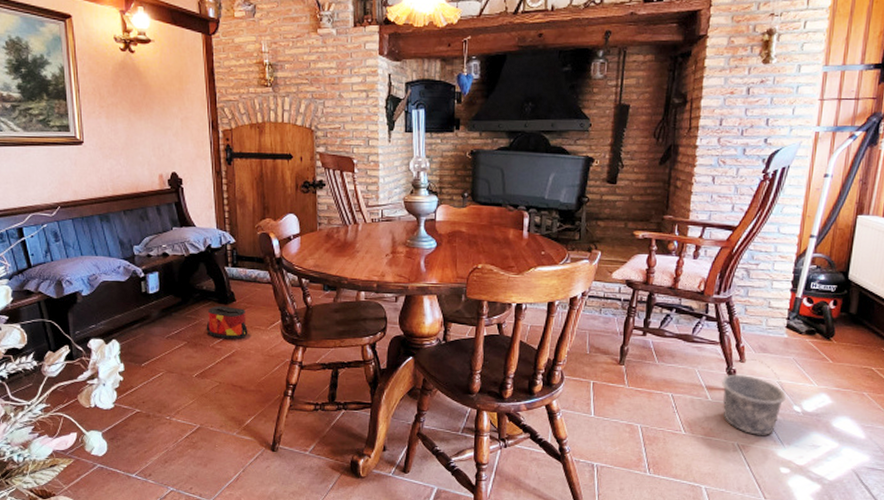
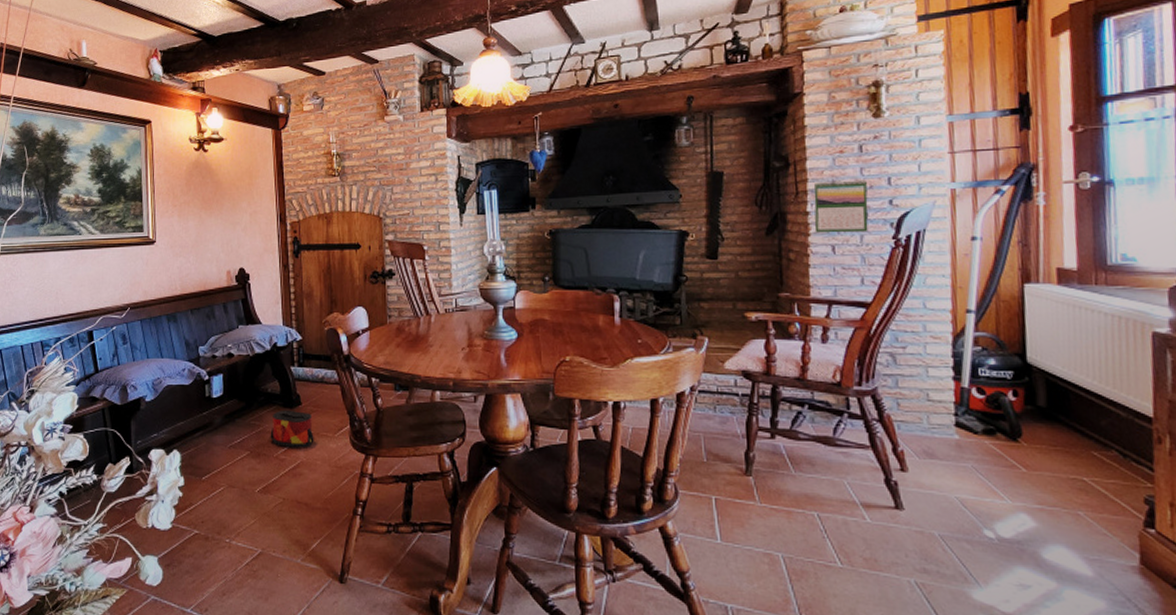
calendar: none [700,118,749,166] -> present [813,179,868,234]
bucket: present [721,359,786,435] -> none [880,467,971,570]

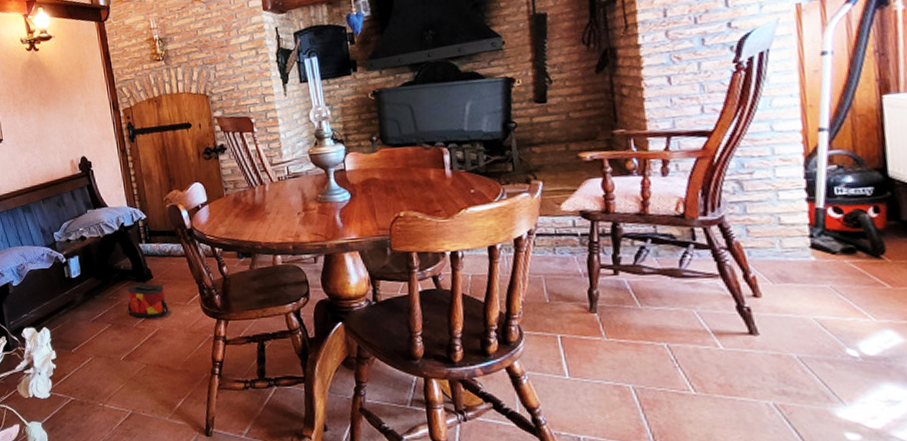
calendar: present [813,179,868,234] -> none [644,4,706,66]

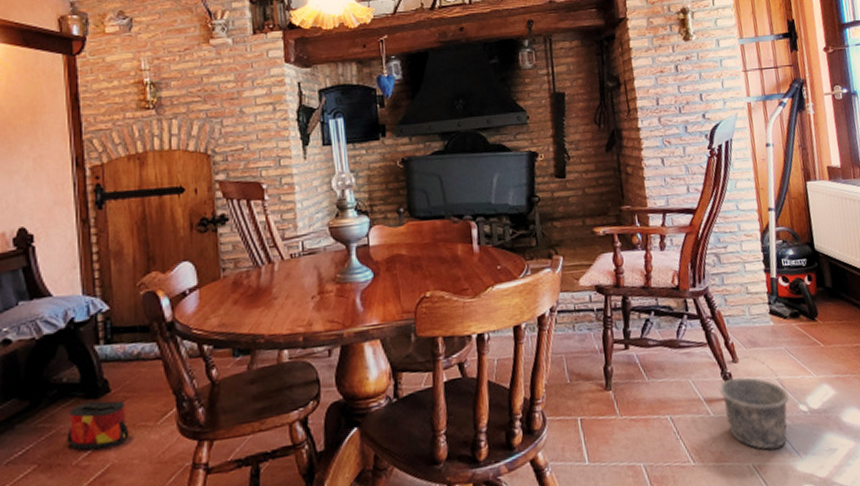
bucket: none [732,292,832,391] -> present [718,356,789,450]

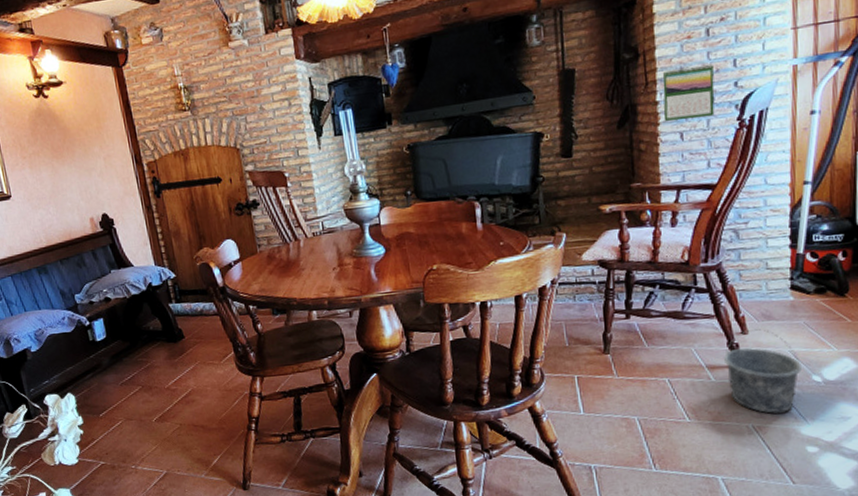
bag: present [66,400,129,450] -> none [158,344,202,379]
calendar: none [642,96,689,148] -> present [662,63,715,122]

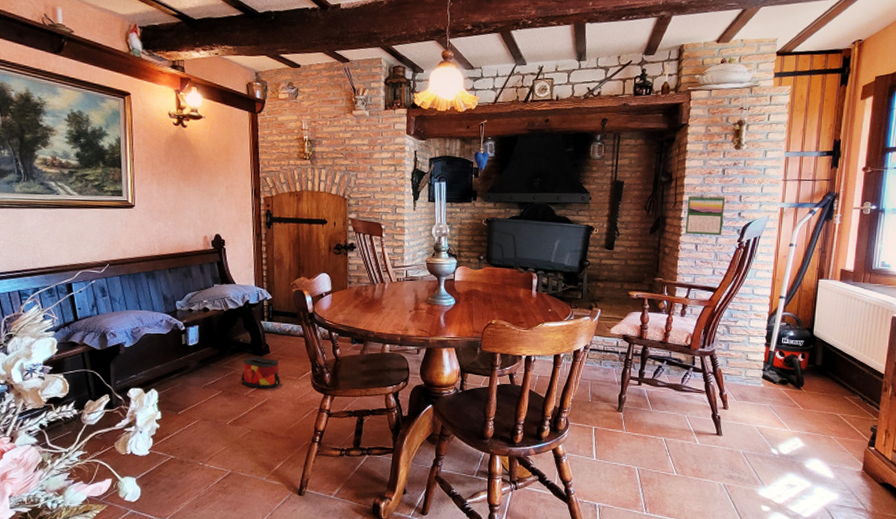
bag: none [158,344,202,379] -> present [241,357,280,389]
bucket: present [723,329,802,414] -> none [707,406,764,476]

